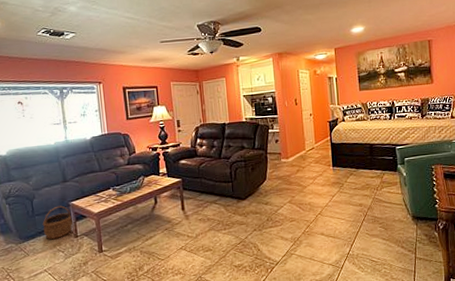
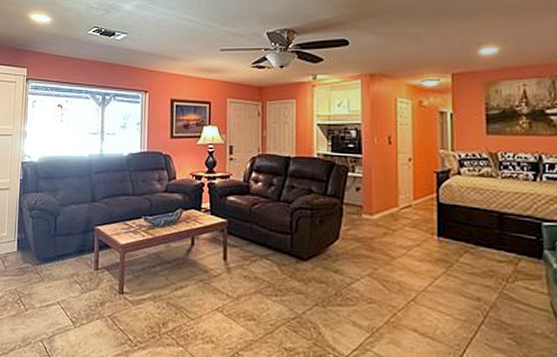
wicker basket: present [42,205,73,239] -> none [62,228,96,267]

